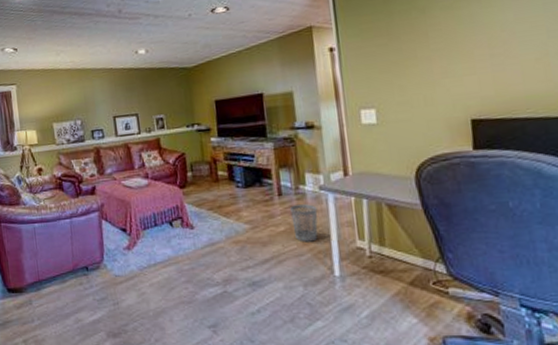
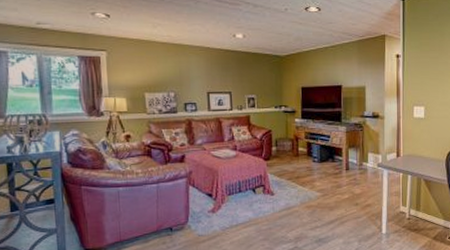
wastebasket: present [290,204,318,242] -> none [354,177,375,207]

